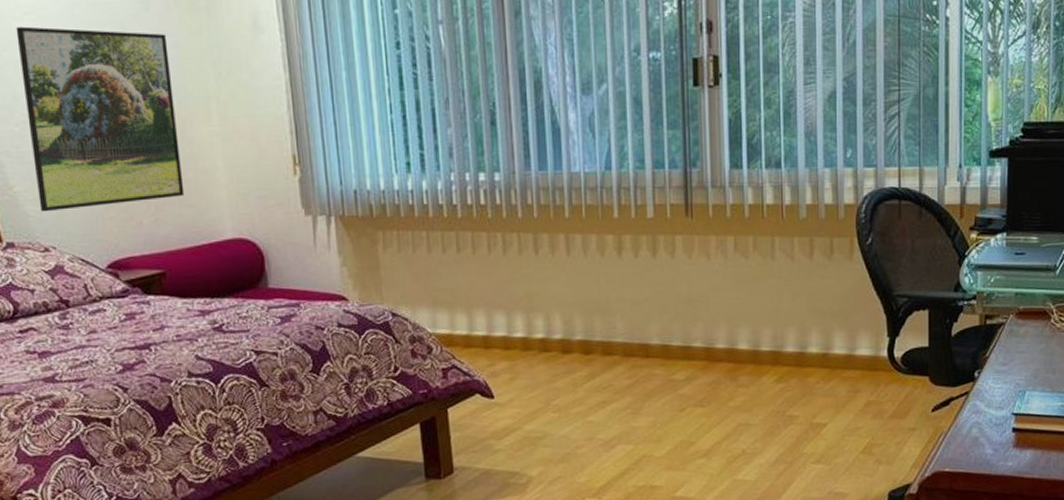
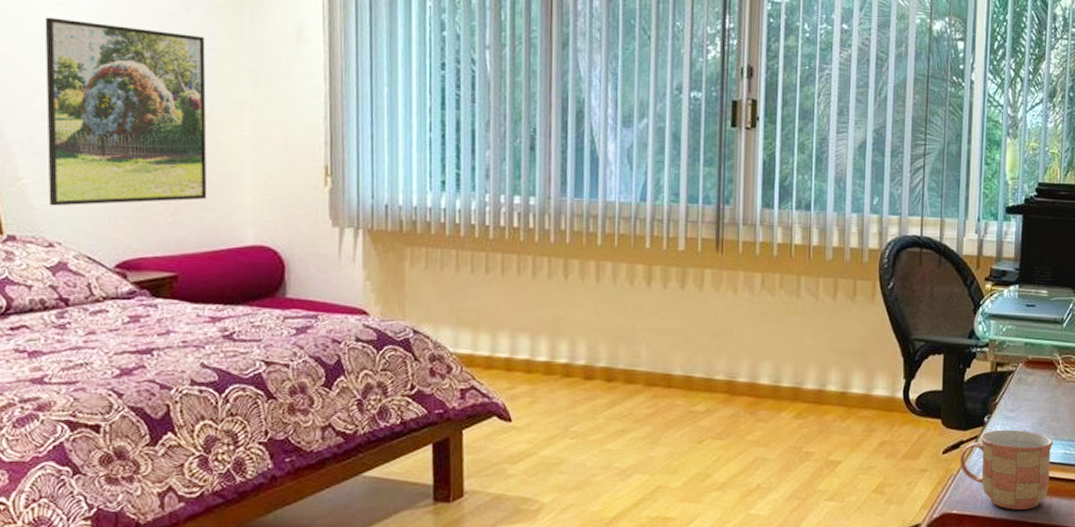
mug: none [951,383,1049,466] -> present [960,429,1053,510]

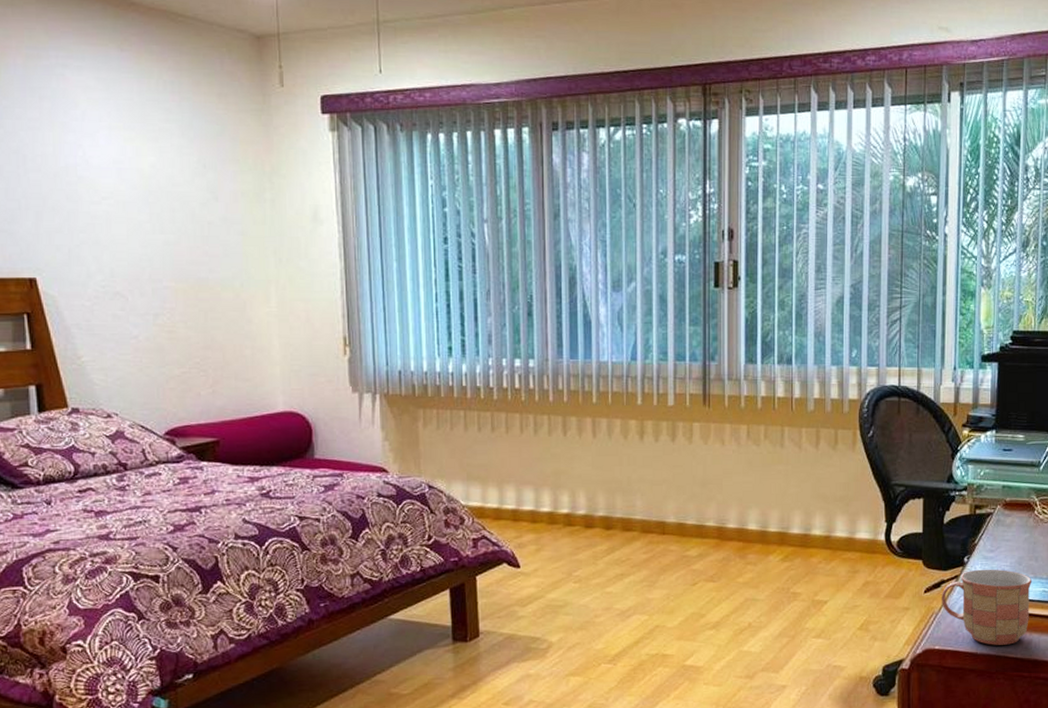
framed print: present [45,17,207,206] -> none [93,210,241,381]

